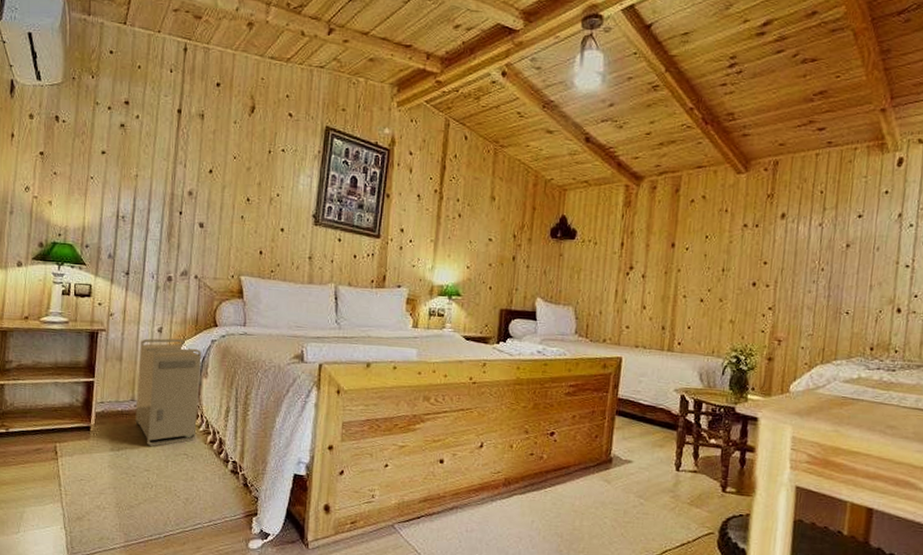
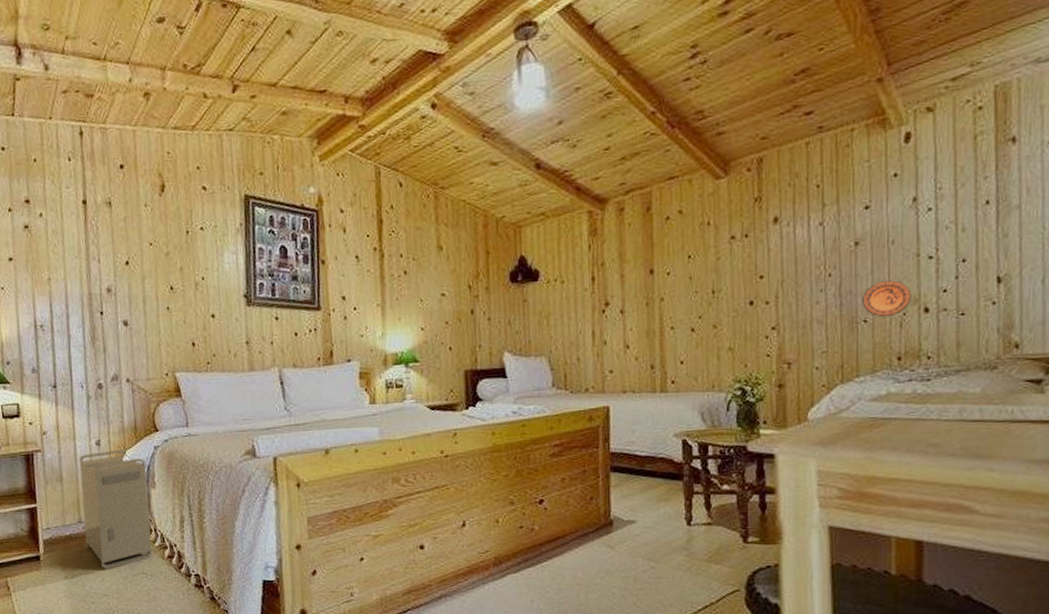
decorative plate: none [846,281,889,312] -> present [862,280,912,318]

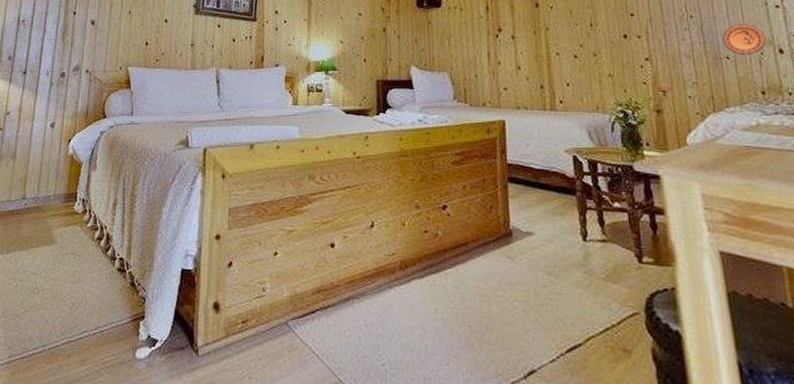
storage bin: present [79,449,152,569] -> none [25,132,91,246]

